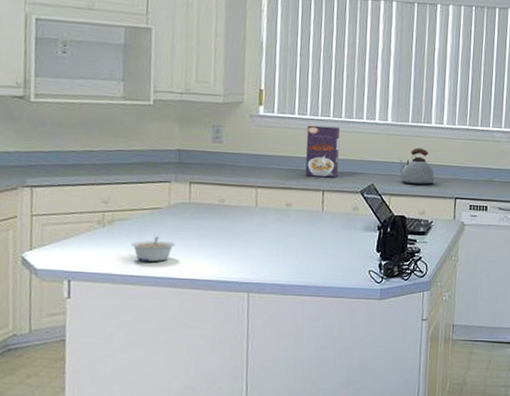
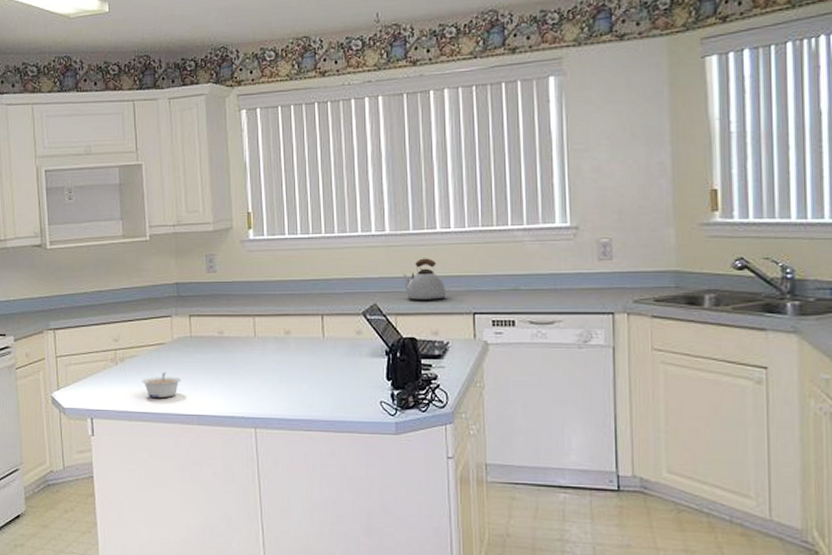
cereal box: present [305,125,340,178] -> none [299,244,337,300]

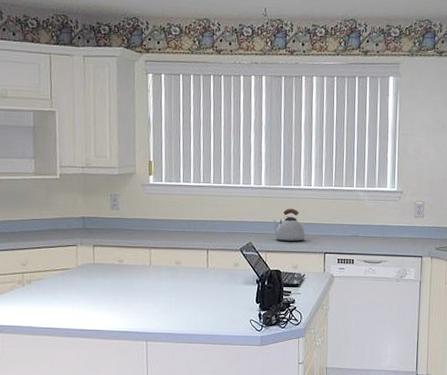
legume: present [141,372,182,398] -> none [46,293,84,315]

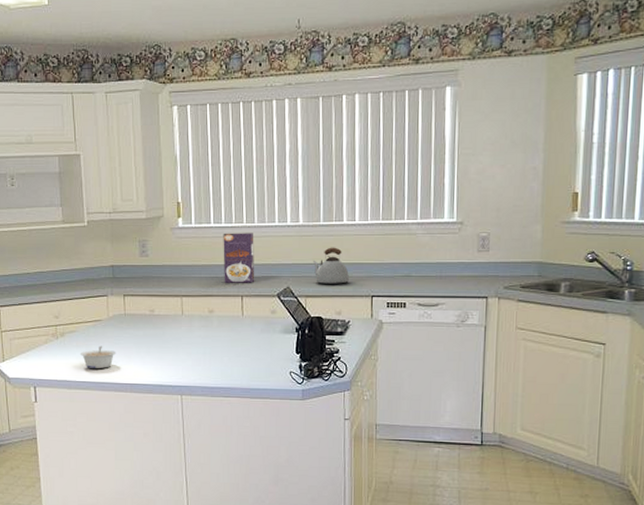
legume: none [46,293,84,315] -> present [79,345,116,368]
cereal box: none [191,191,220,238] -> present [223,233,255,283]

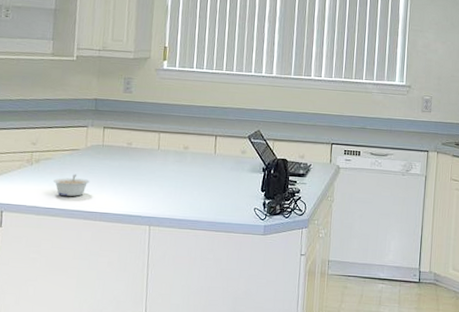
cereal box: present [223,233,255,283] -> none [200,77,232,125]
kettle: present [313,247,349,284] -> none [283,98,313,131]

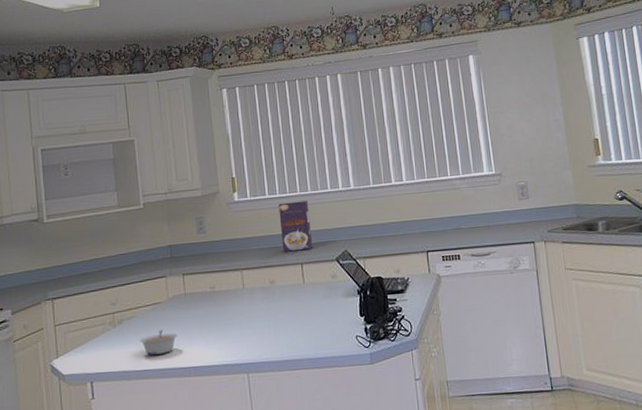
cereal box: none [200,77,232,125] -> present [278,201,313,252]

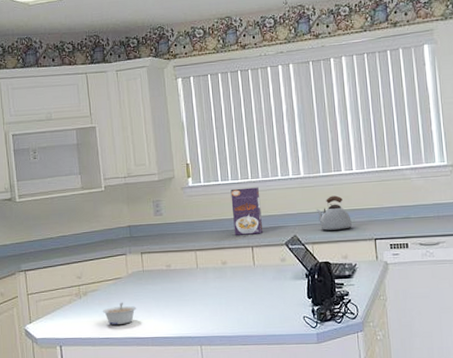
kettle: none [368,207,403,244] -> present [317,195,352,231]

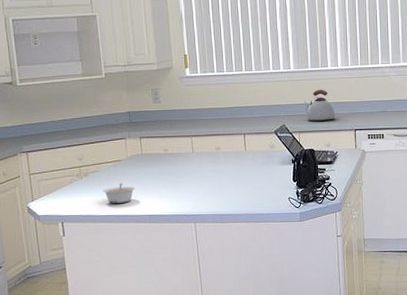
cereal box: present [230,187,264,235] -> none [225,79,255,123]

